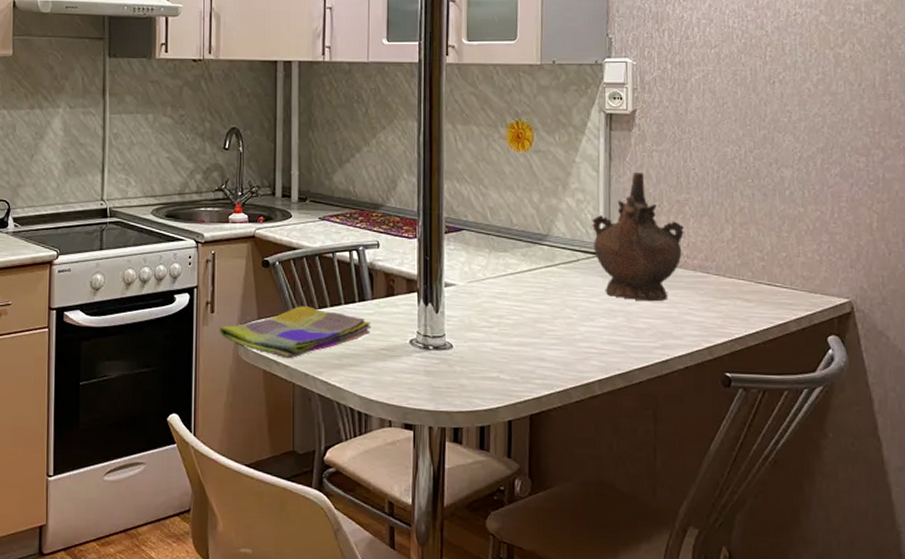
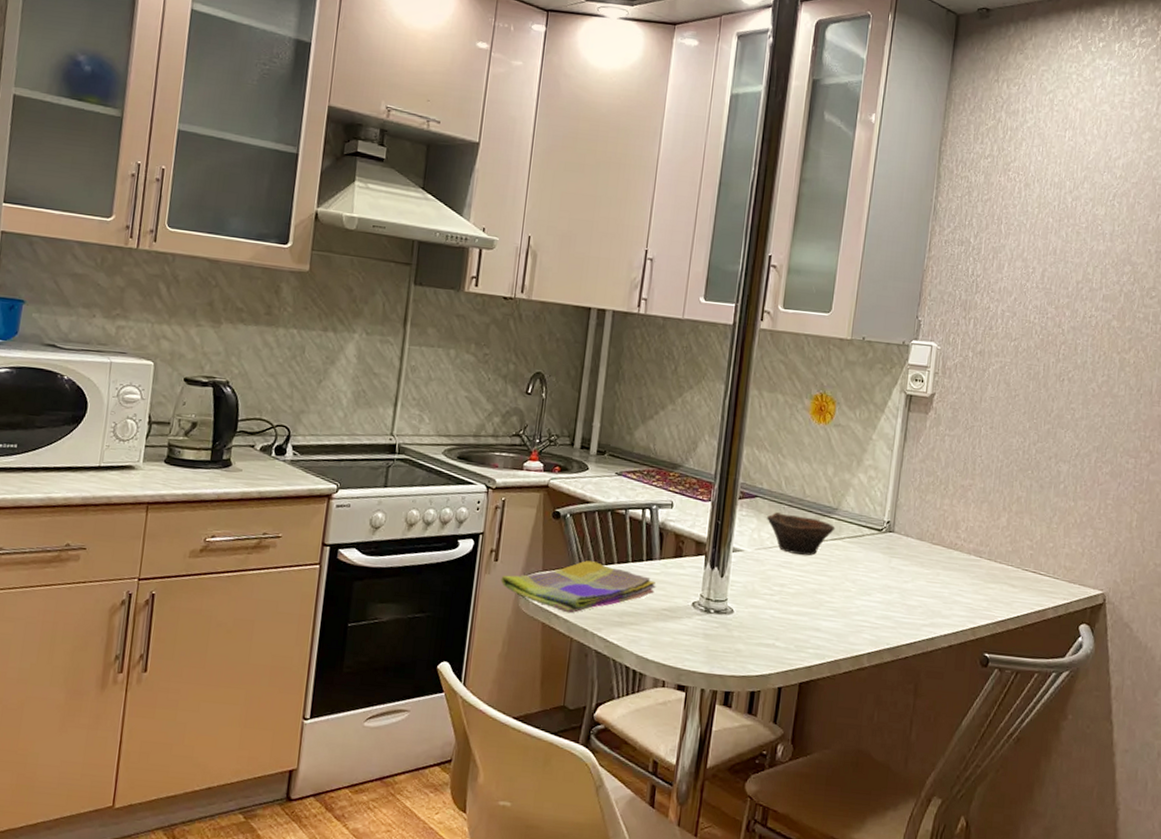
bowl: none [476,244,548,286] -> present [767,512,836,556]
ceremonial vessel: present [592,173,684,302] -> none [879,455,965,581]

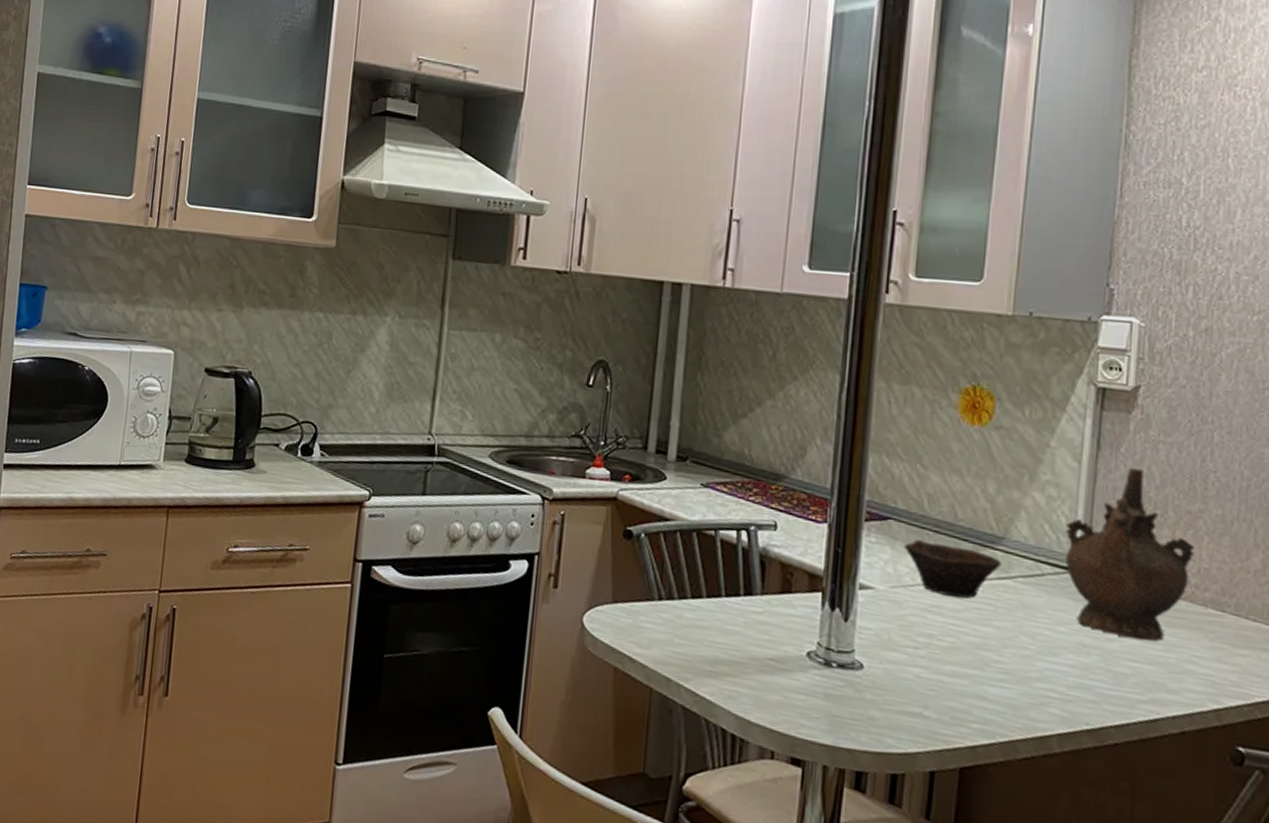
dish towel: present [501,561,656,614] -> none [561,592,758,657]
ceremonial vessel: none [879,455,965,581] -> present [1066,468,1194,641]

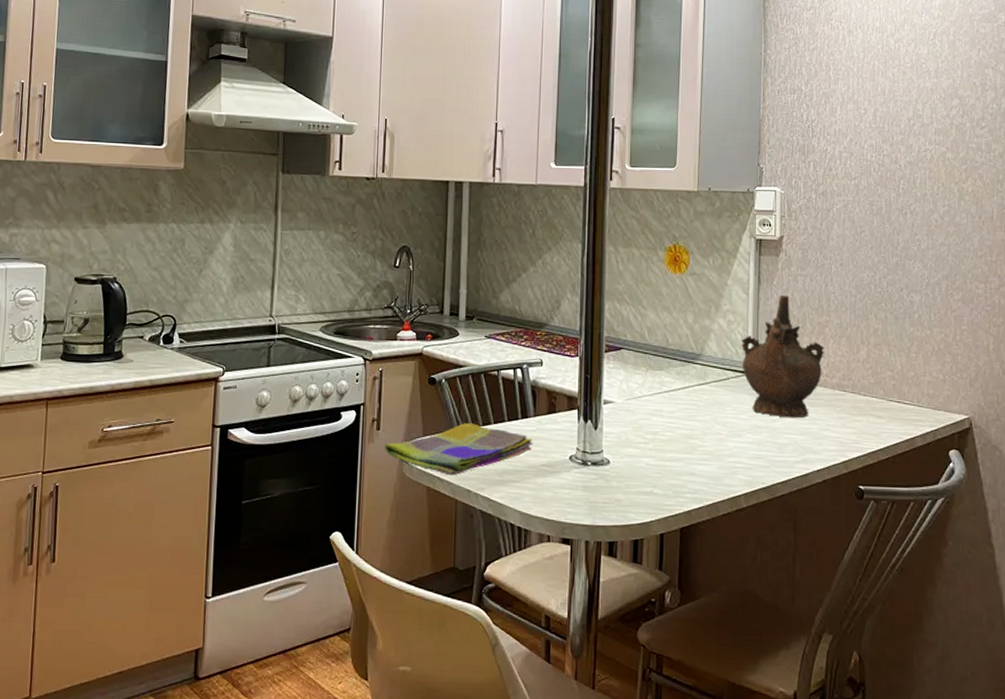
dish towel: none [561,592,758,657] -> present [384,423,533,476]
bowl: present [905,540,1002,599] -> none [634,362,701,403]

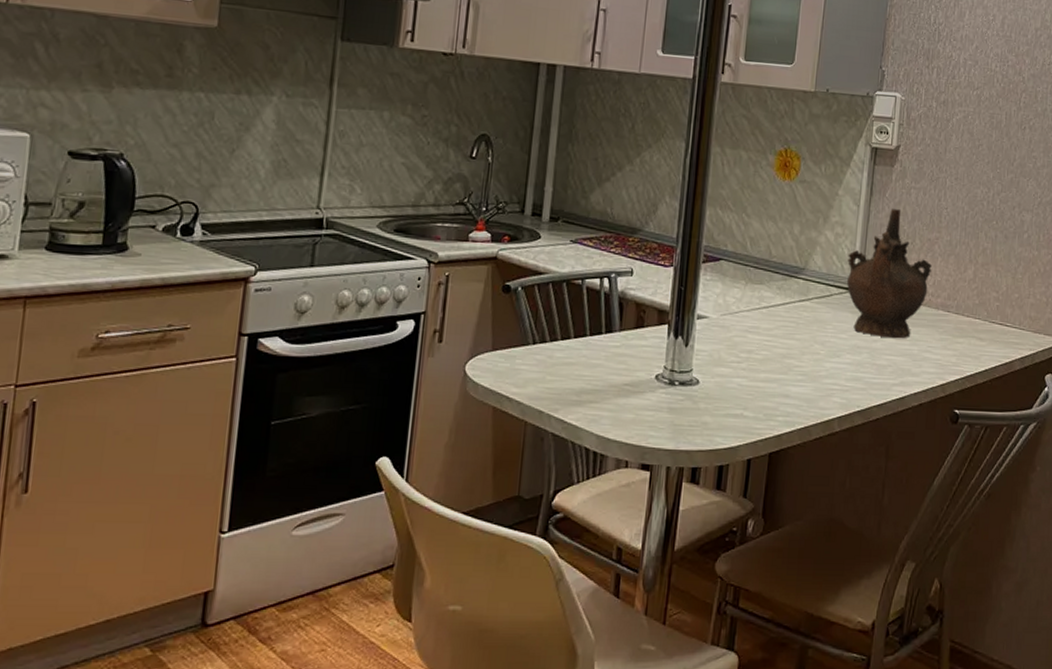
dish towel: present [384,423,533,476] -> none [446,337,617,395]

